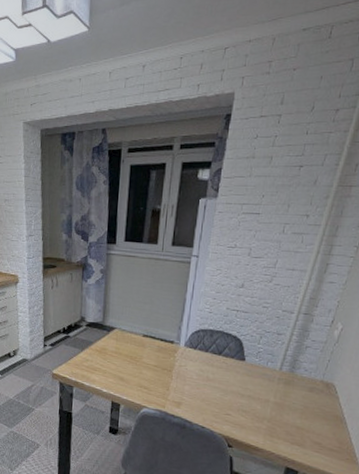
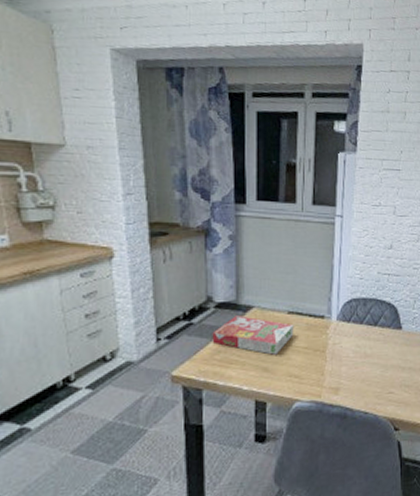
cereal box: none [82,334,147,368] -> present [212,315,294,355]

